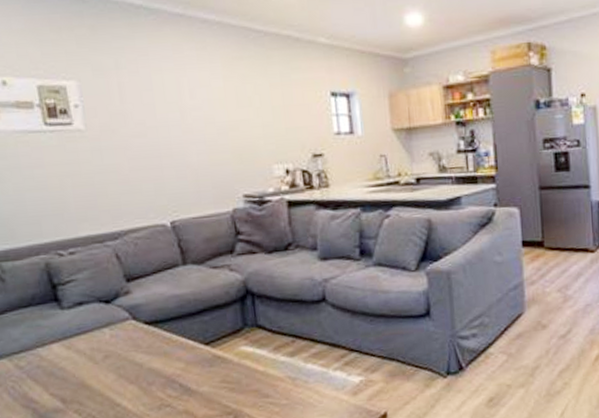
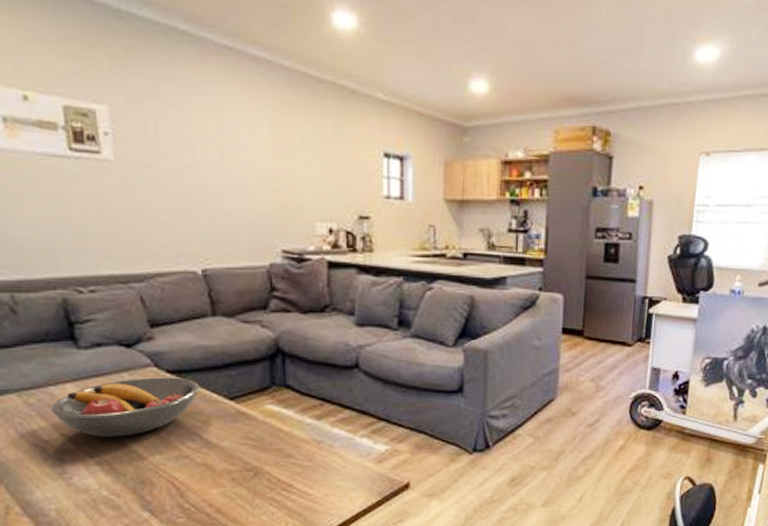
fruit bowl: none [39,327,177,394] -> present [51,377,201,437]

